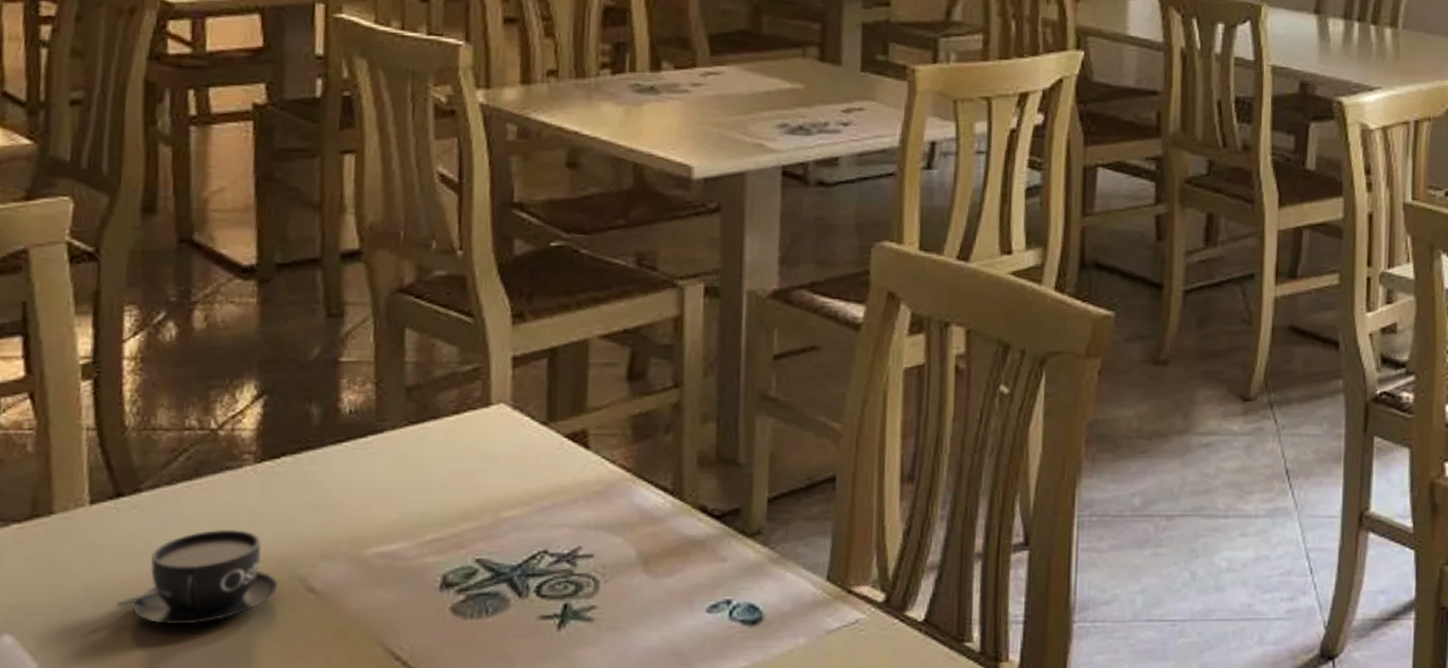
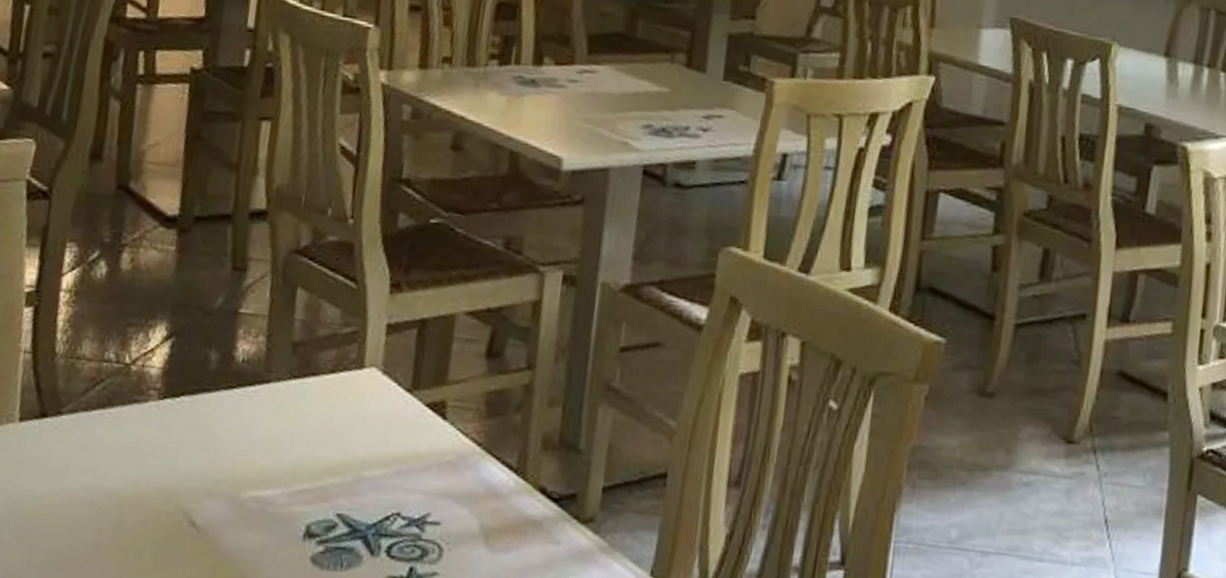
teacup: present [116,529,279,625] -> none [30,457,167,544]

